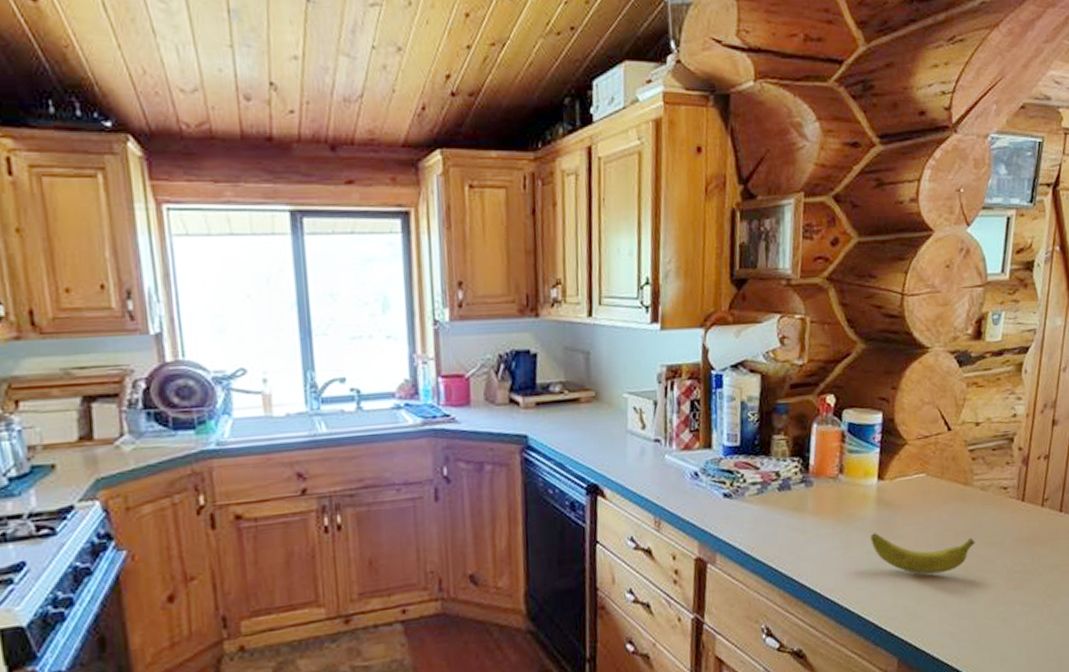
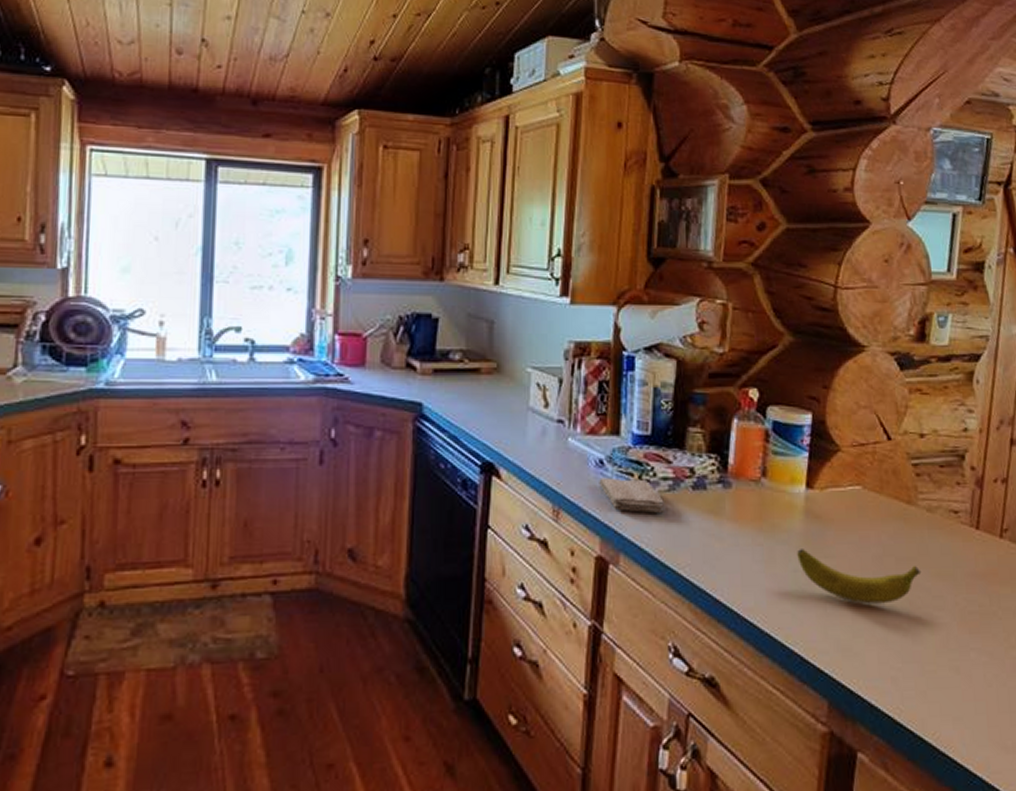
washcloth: none [695,486,754,516] -> present [599,477,664,513]

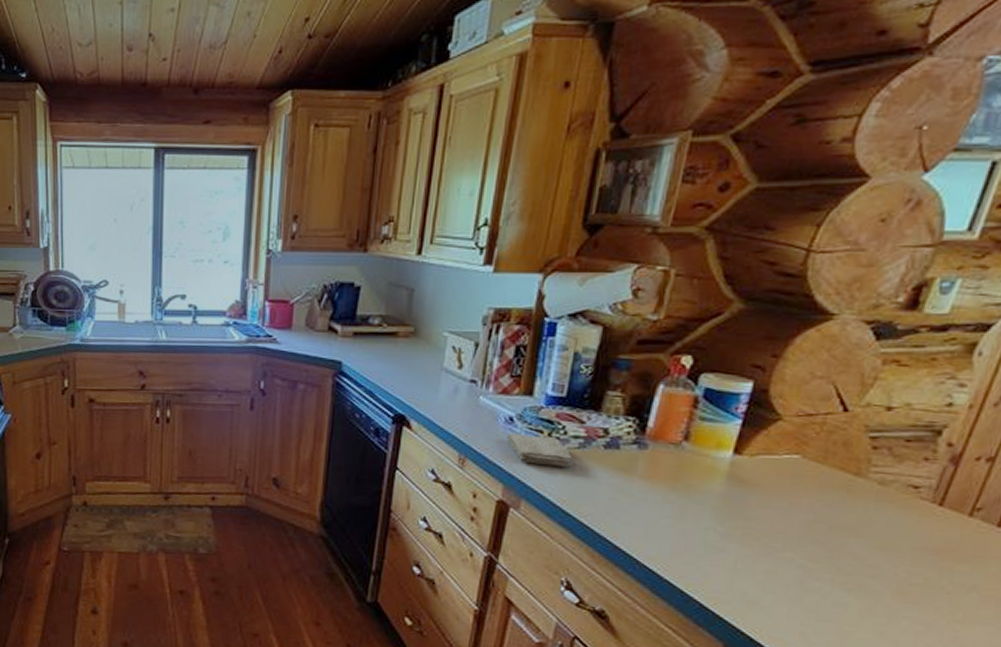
banana: present [797,549,922,604] -> none [711,509,858,567]

